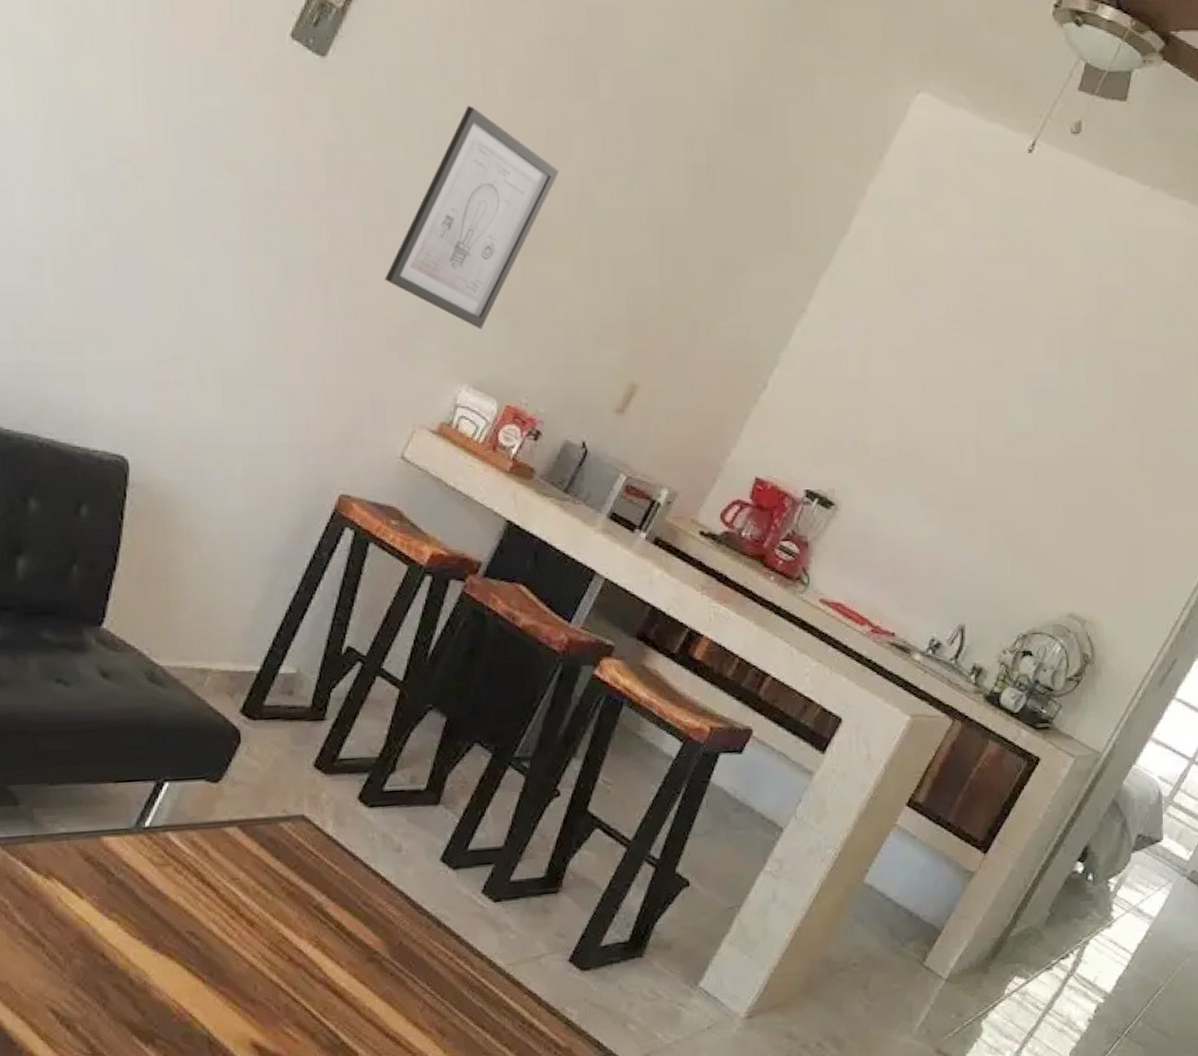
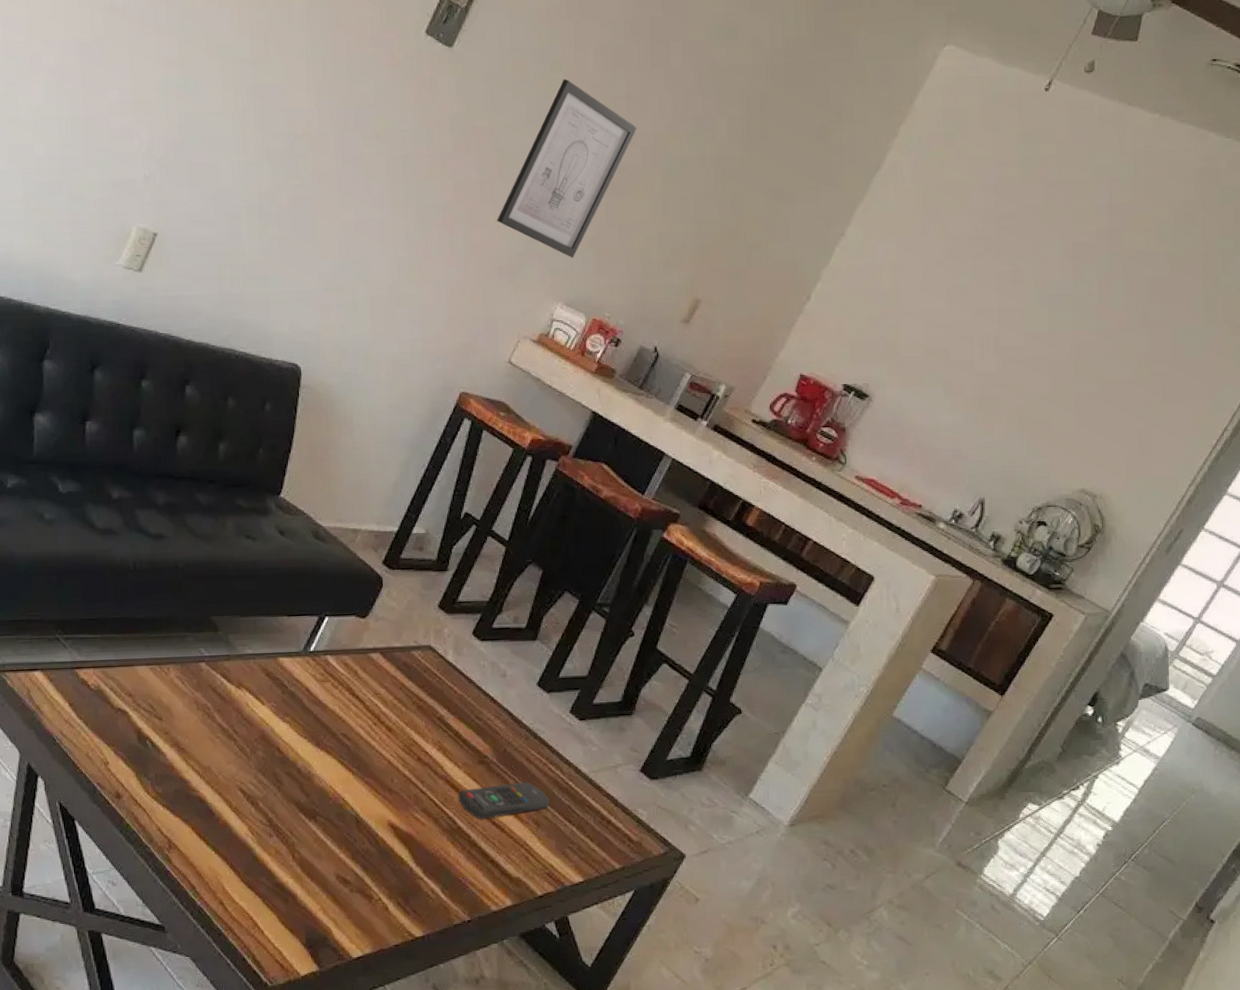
remote control: none [341,981,459,1032] -> present [458,781,551,820]

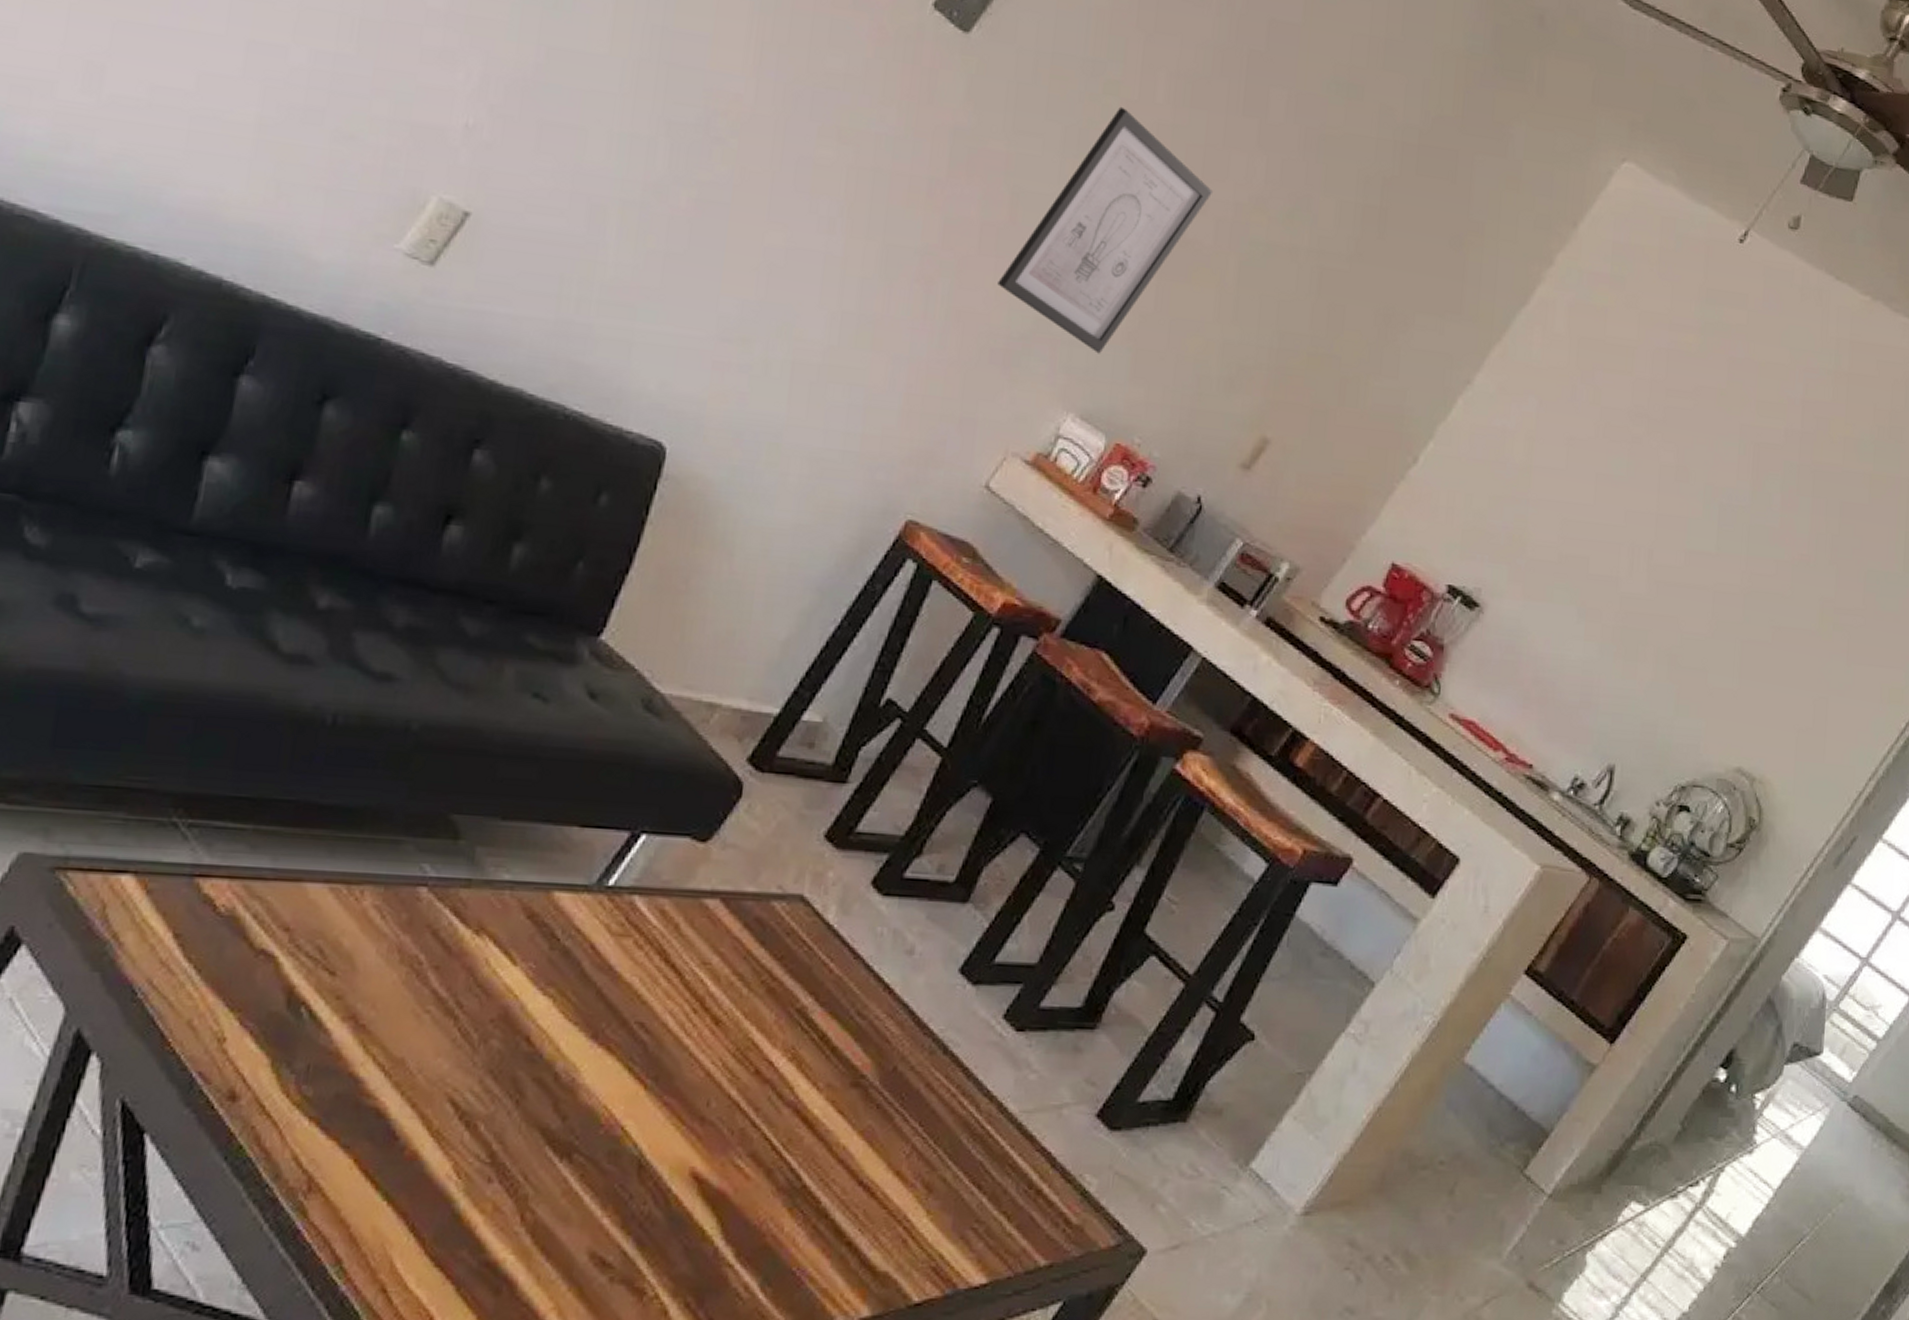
remote control: present [458,781,551,820] -> none [810,1120,954,1176]

